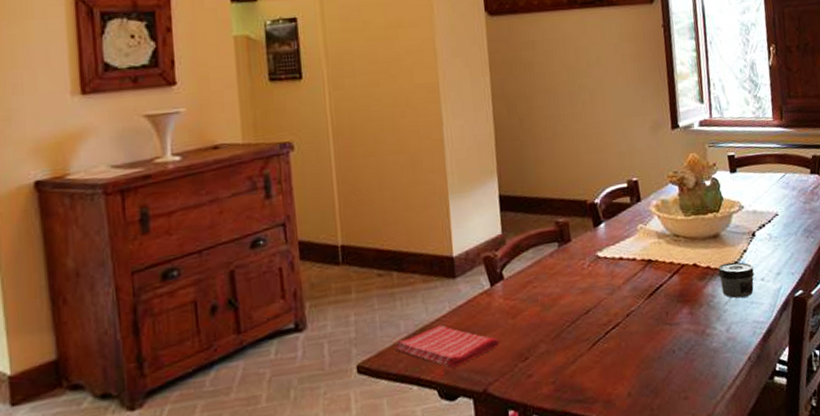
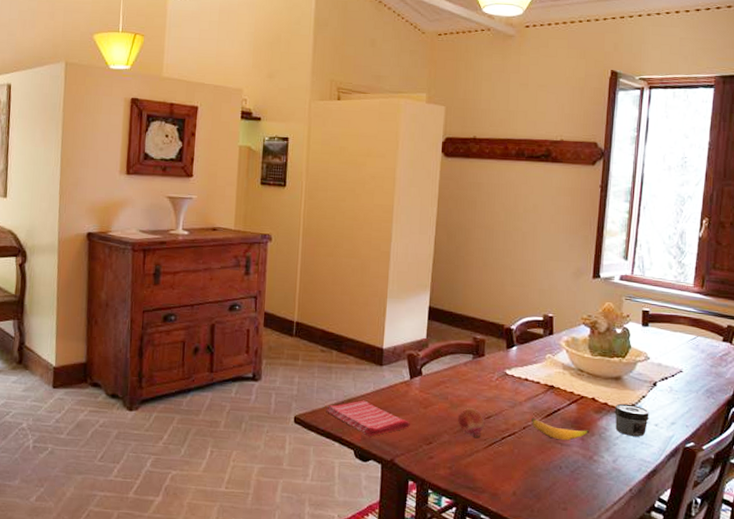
fruit: none [553,305,585,341] -> present [458,408,485,439]
banana: none [633,301,697,321] -> present [531,418,590,441]

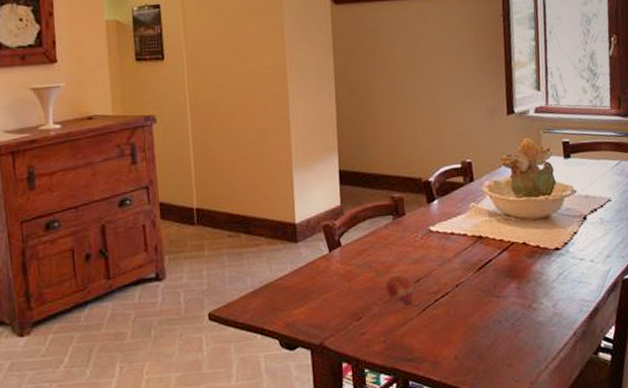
dish towel: present [326,400,410,437] -> none [242,283,336,322]
banana: present [531,418,590,441] -> none [462,274,525,293]
jar: present [614,403,649,437] -> none [547,242,584,277]

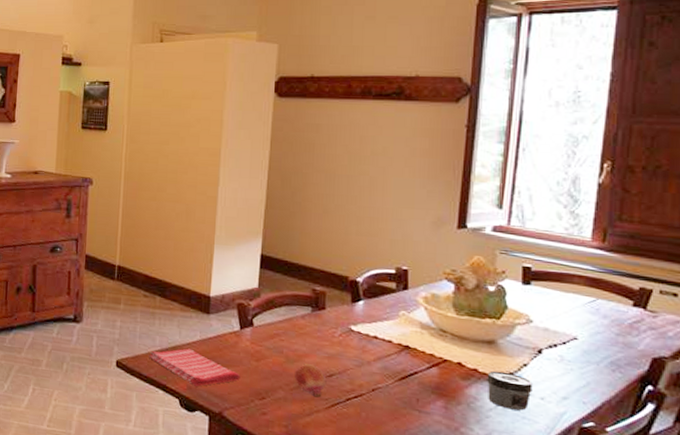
dish towel: none [242,283,336,322] -> present [149,348,241,387]
jar: none [547,242,584,277] -> present [487,370,533,411]

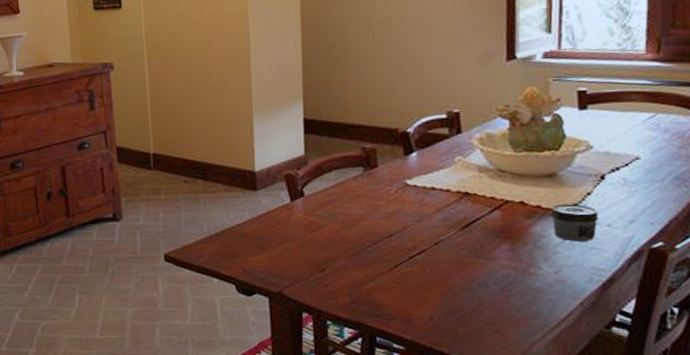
dish towel: present [149,348,241,387] -> none [198,230,297,269]
fruit: present [295,364,327,398] -> none [353,227,387,260]

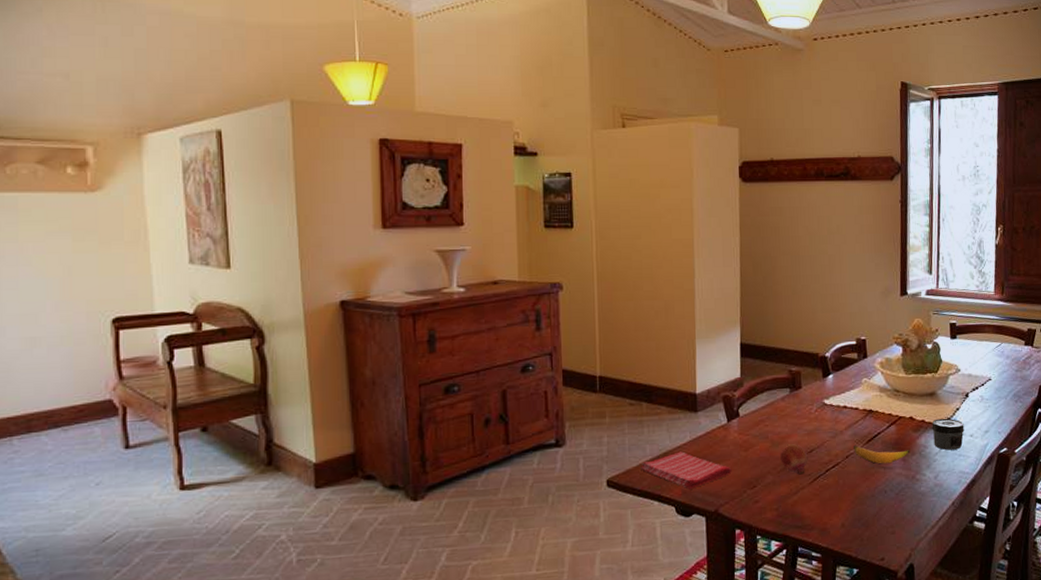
dish towel: none [198,230,297,269] -> present [640,451,732,489]
fruit: none [353,227,387,260] -> present [780,444,808,475]
banana: none [443,231,521,254] -> present [853,445,910,464]

